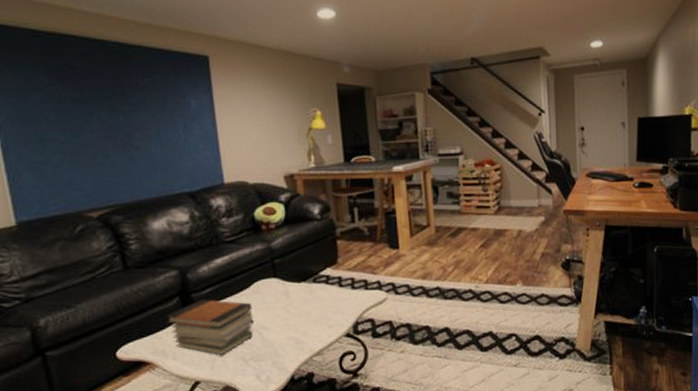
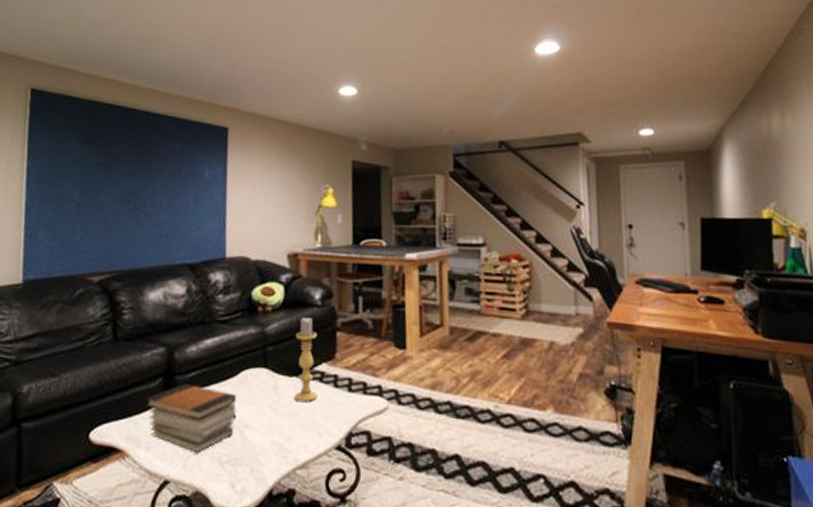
candle holder: none [299,230,325,303] -> present [294,316,318,403]

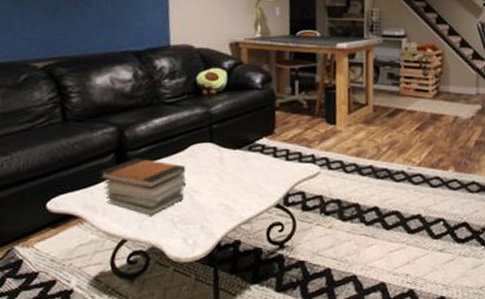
candle holder: present [294,316,318,403] -> none [238,98,259,171]

